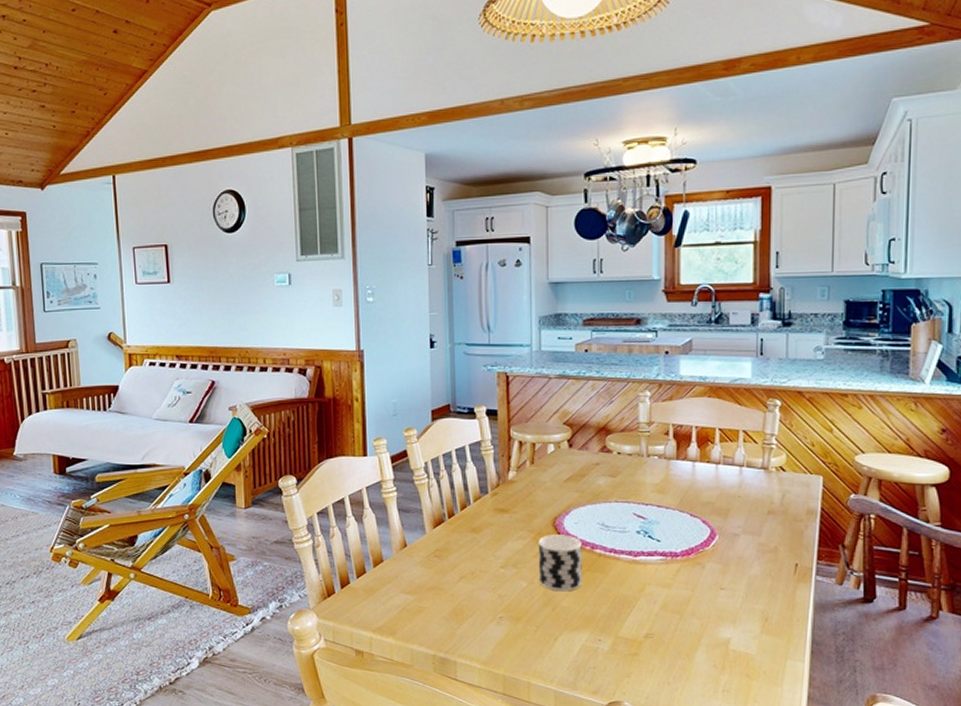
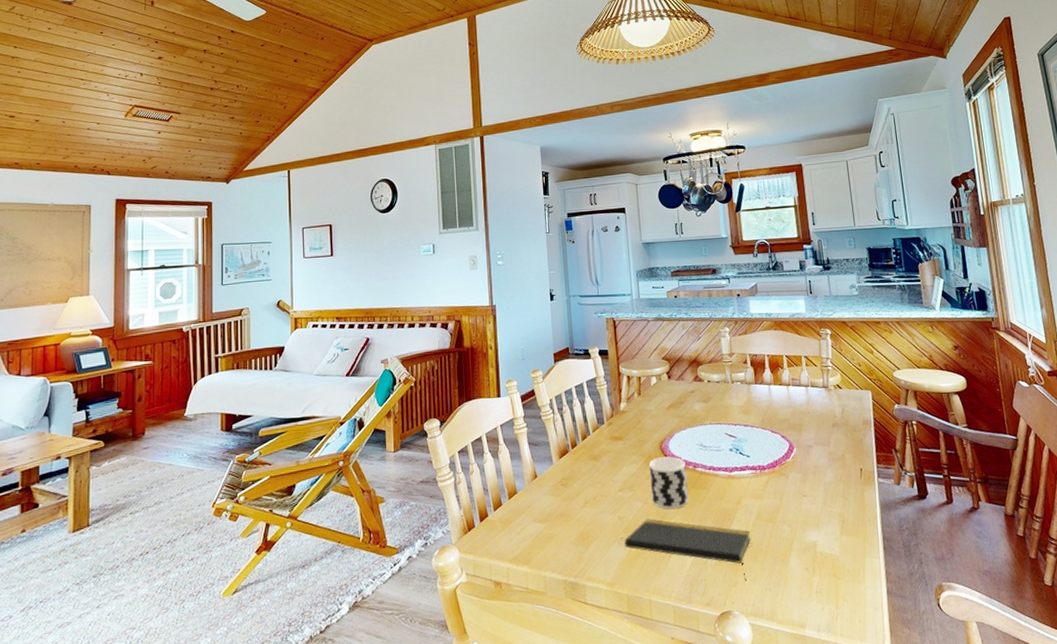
notepad: none [504,600,652,673] -> present [624,519,751,581]

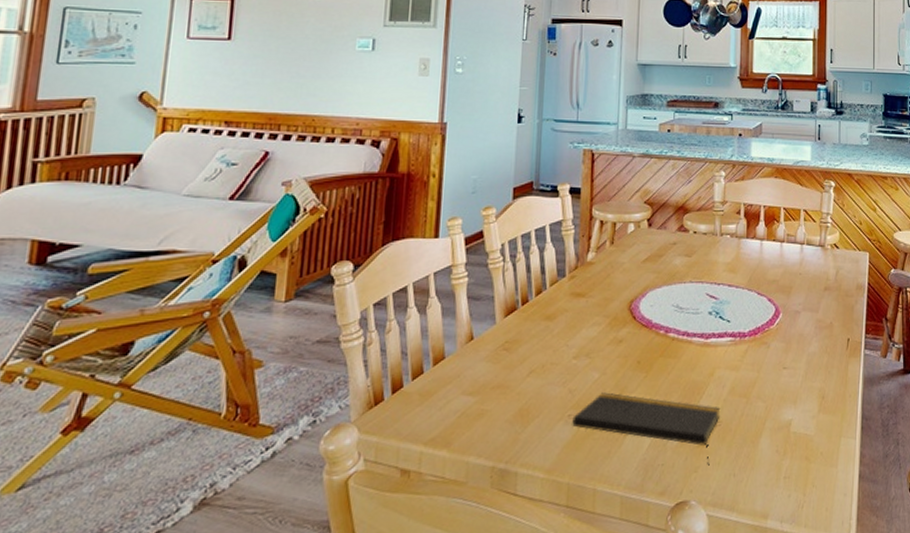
cup: present [648,456,689,510] -> none [611,318,656,382]

